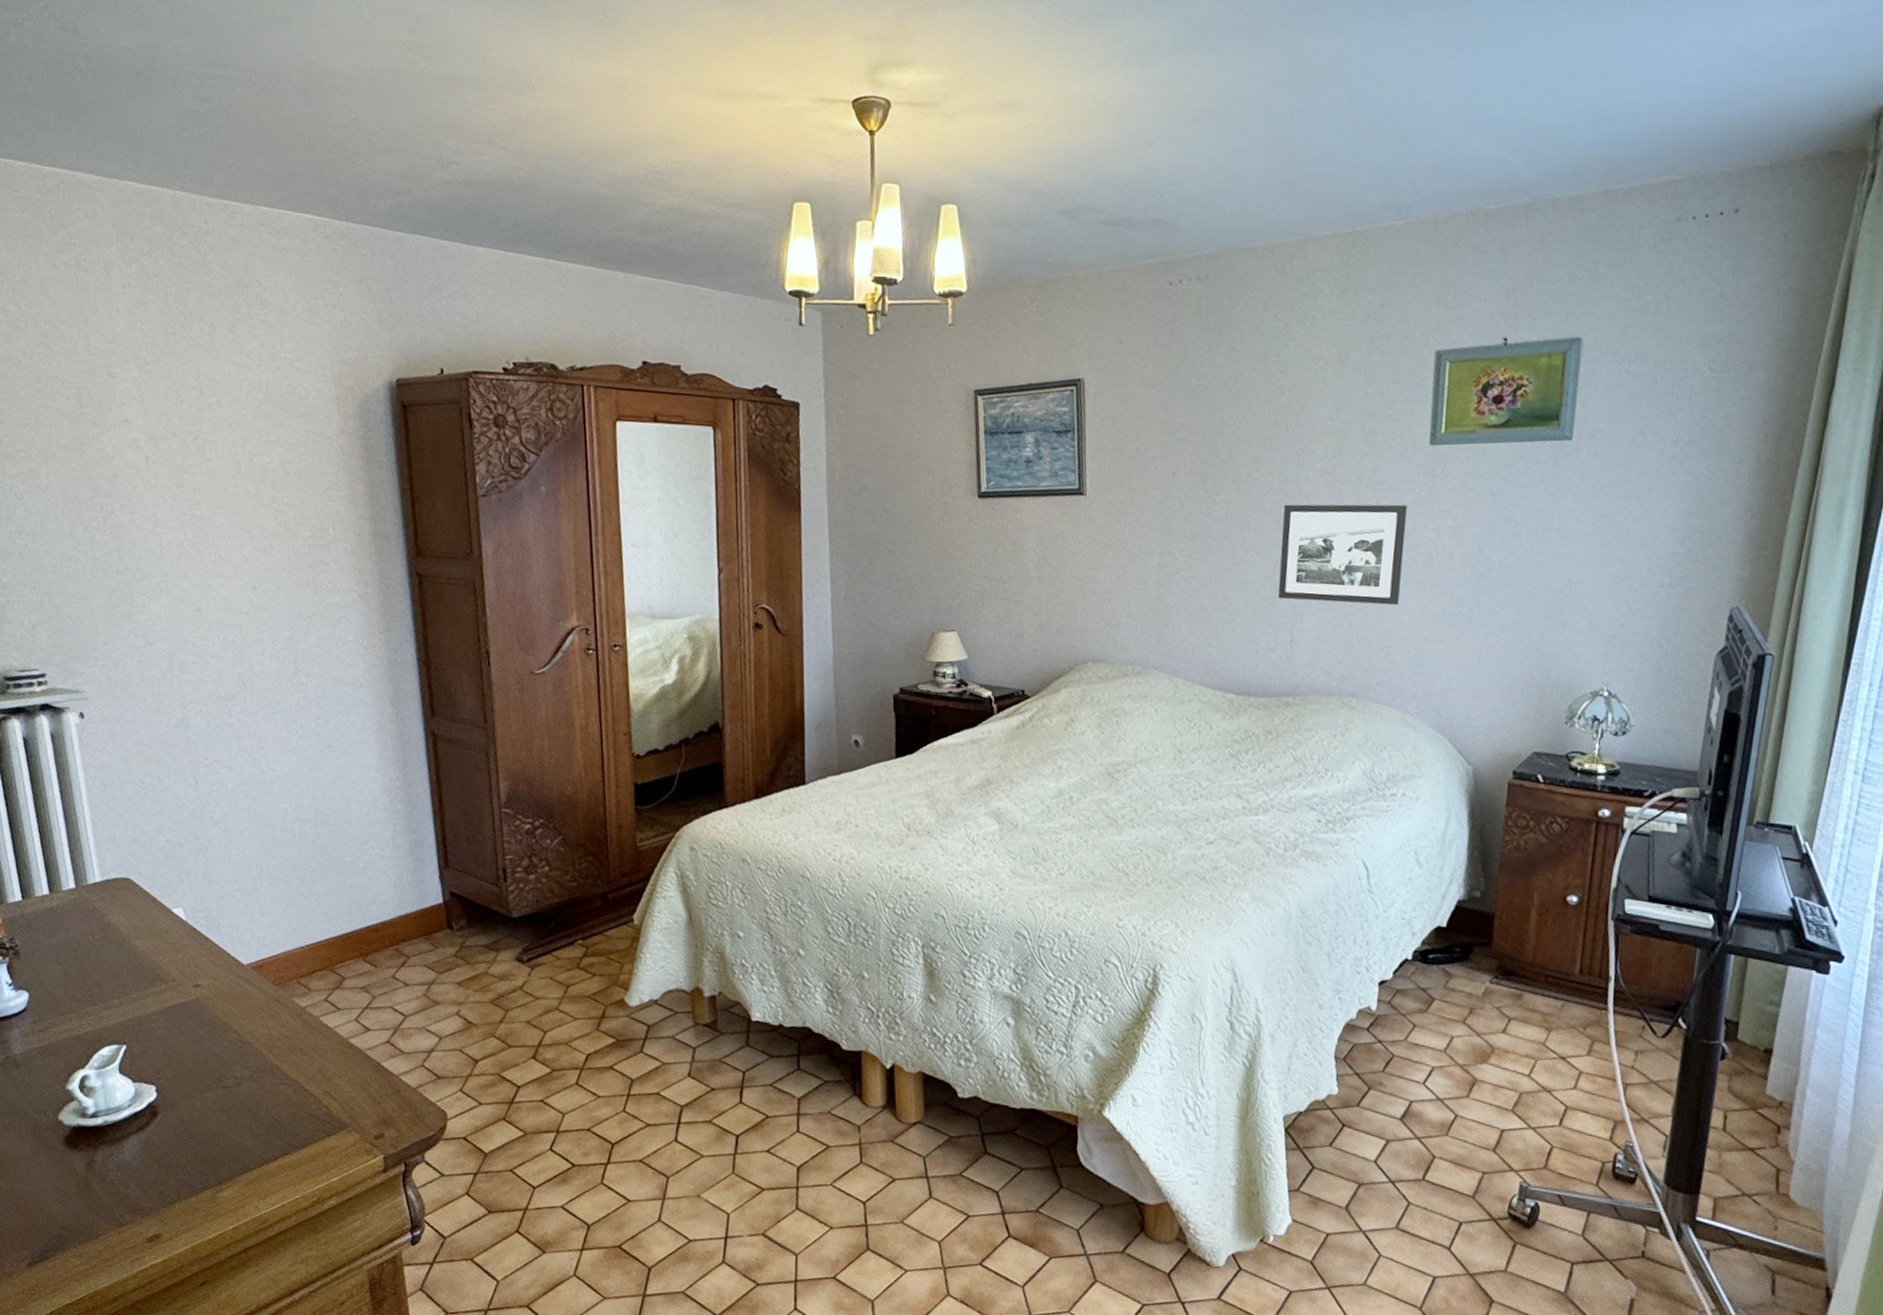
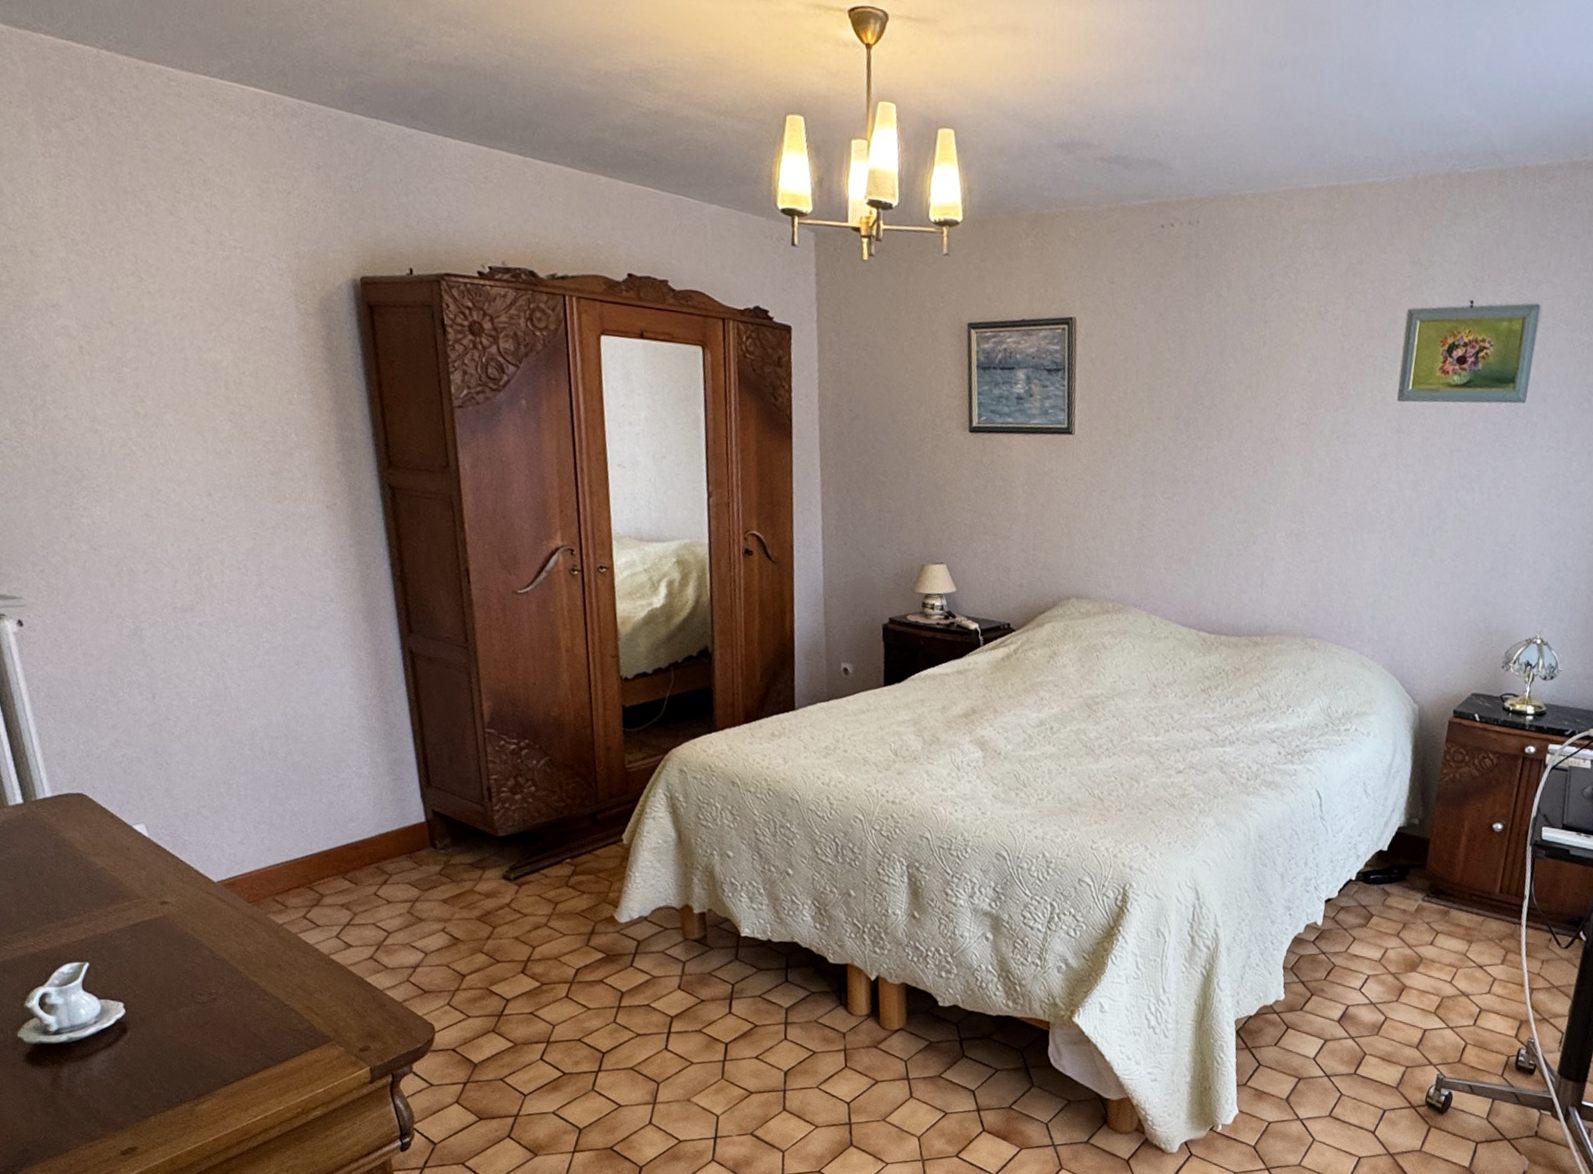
picture frame: present [1278,504,1407,606] -> none [1252,452,1374,553]

